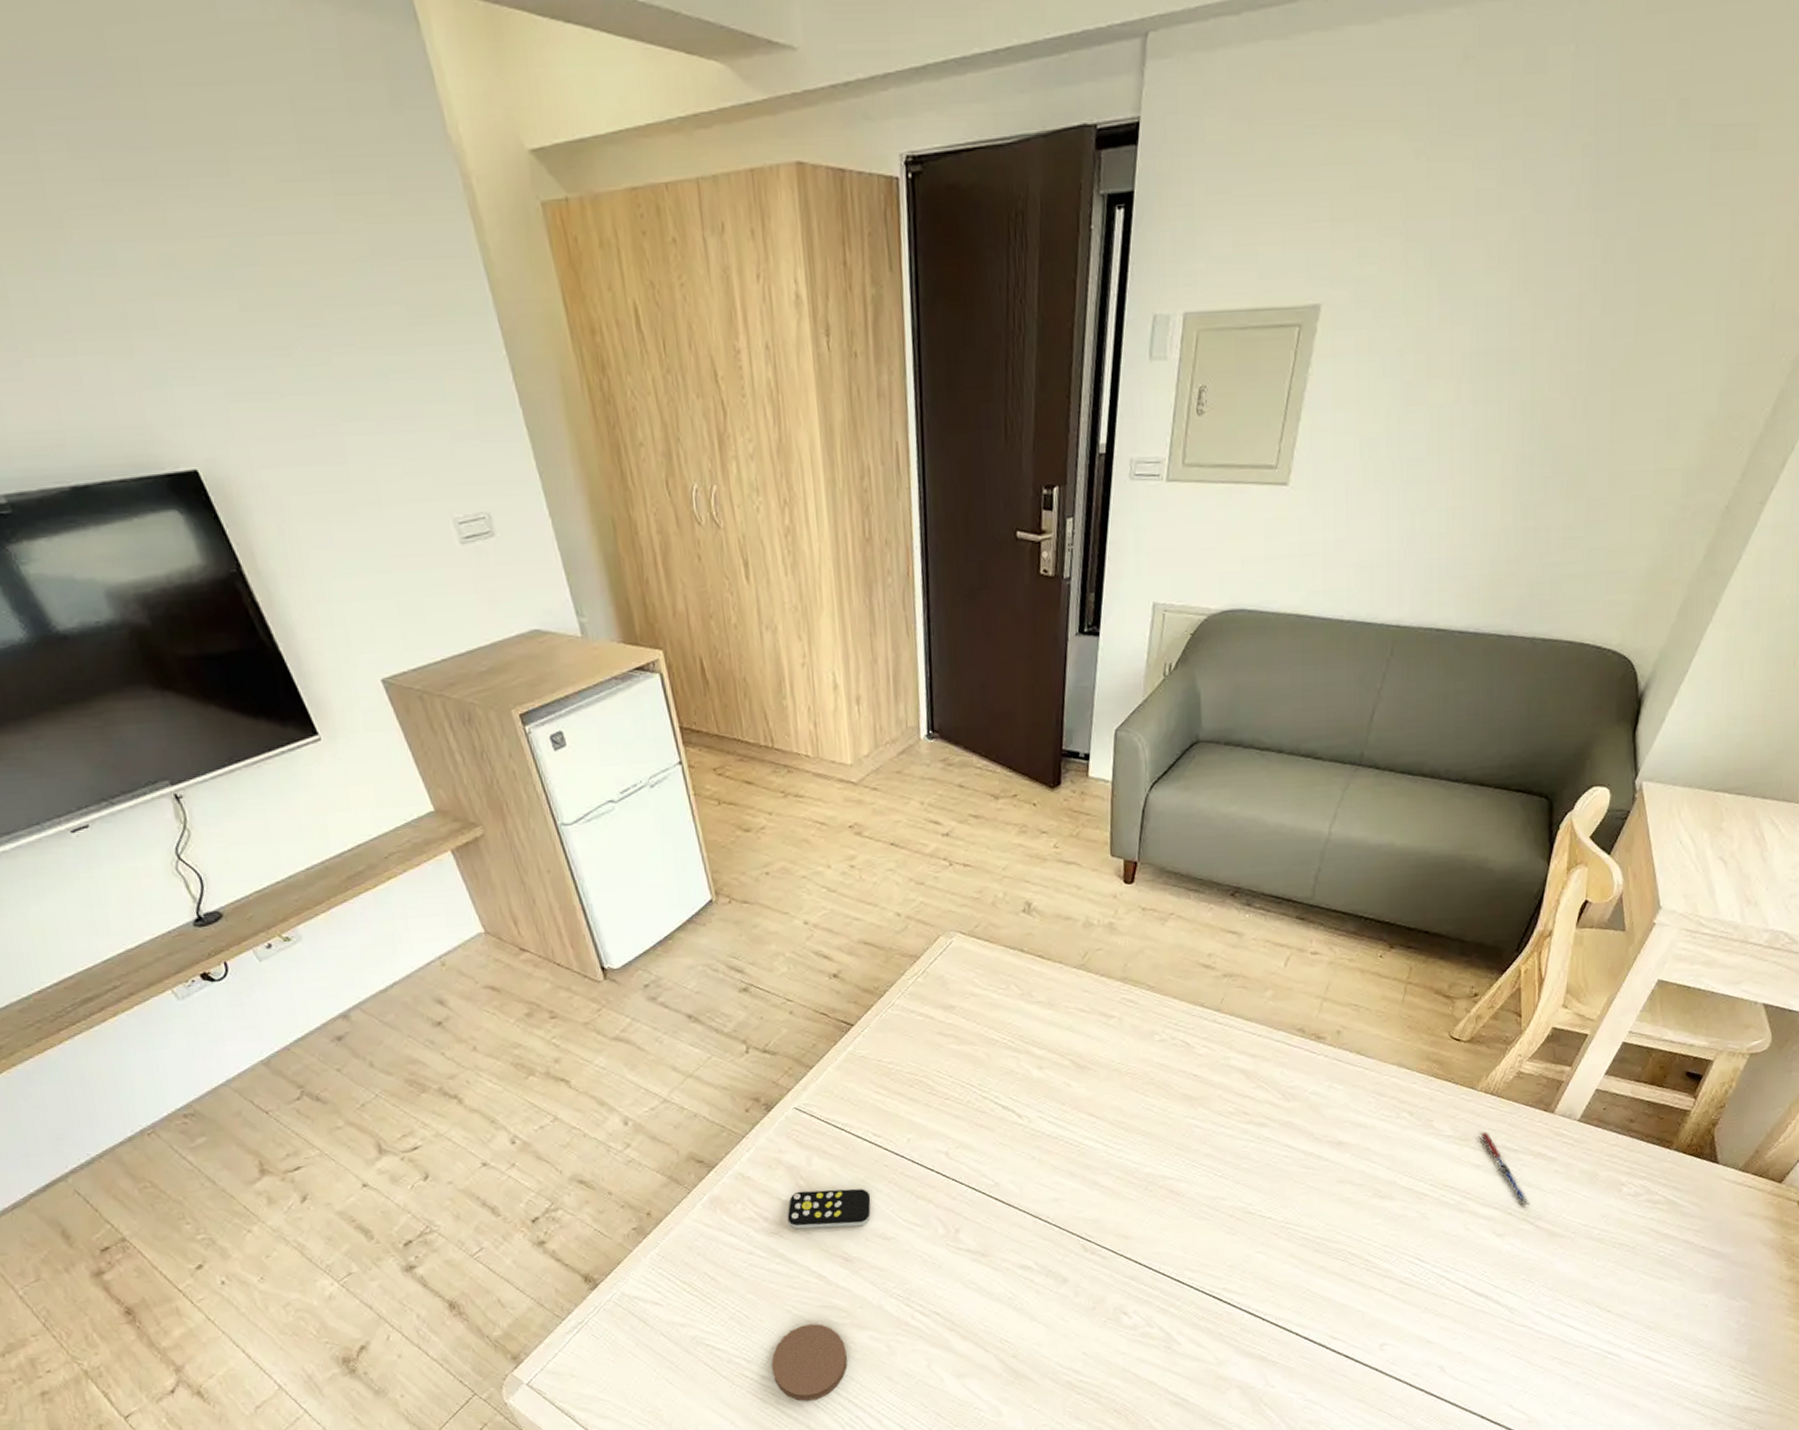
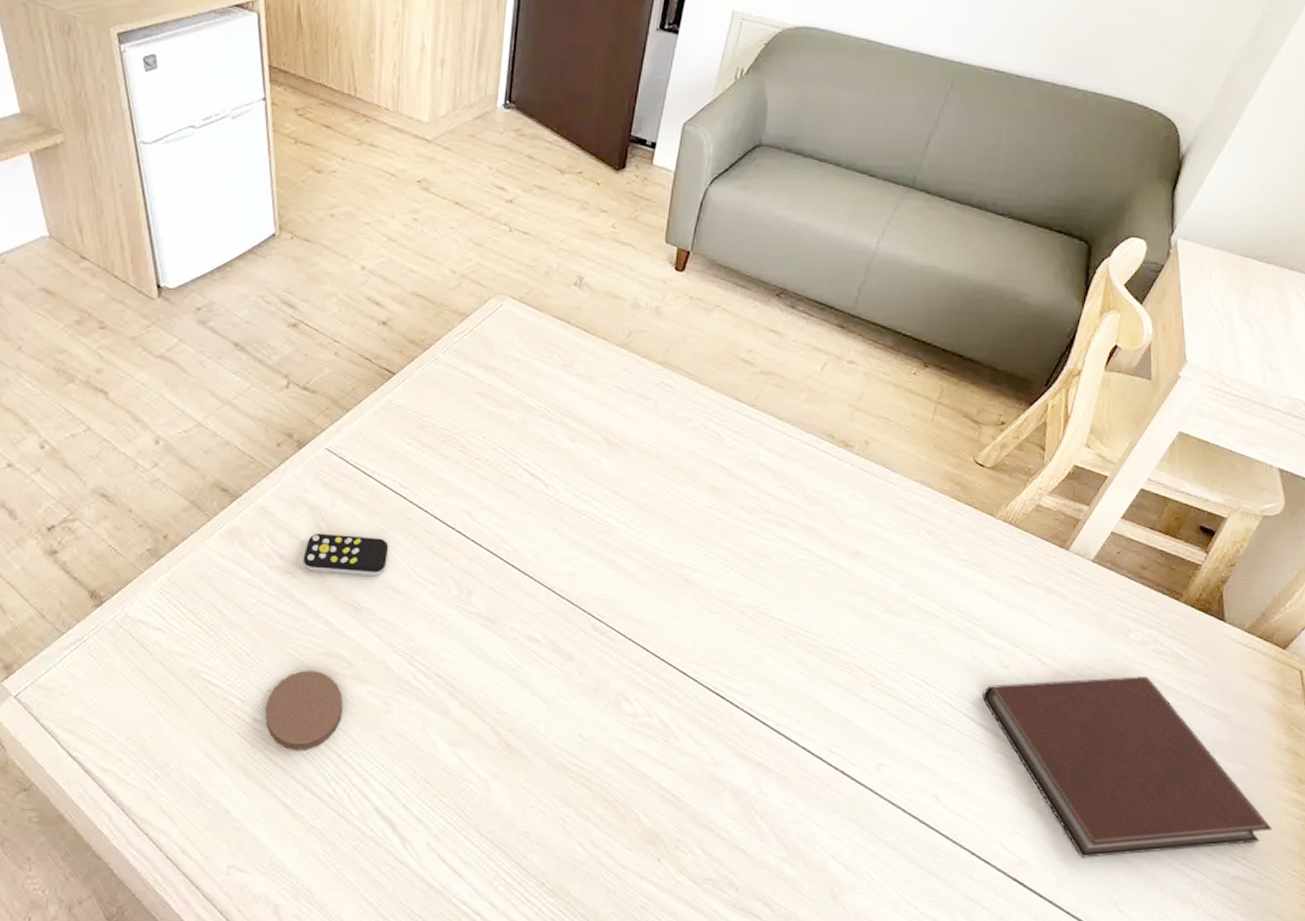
notebook: none [1479,1227,1780,1408] -> present [982,676,1273,858]
pen: present [1481,1131,1530,1206] -> none [996,560,1039,641]

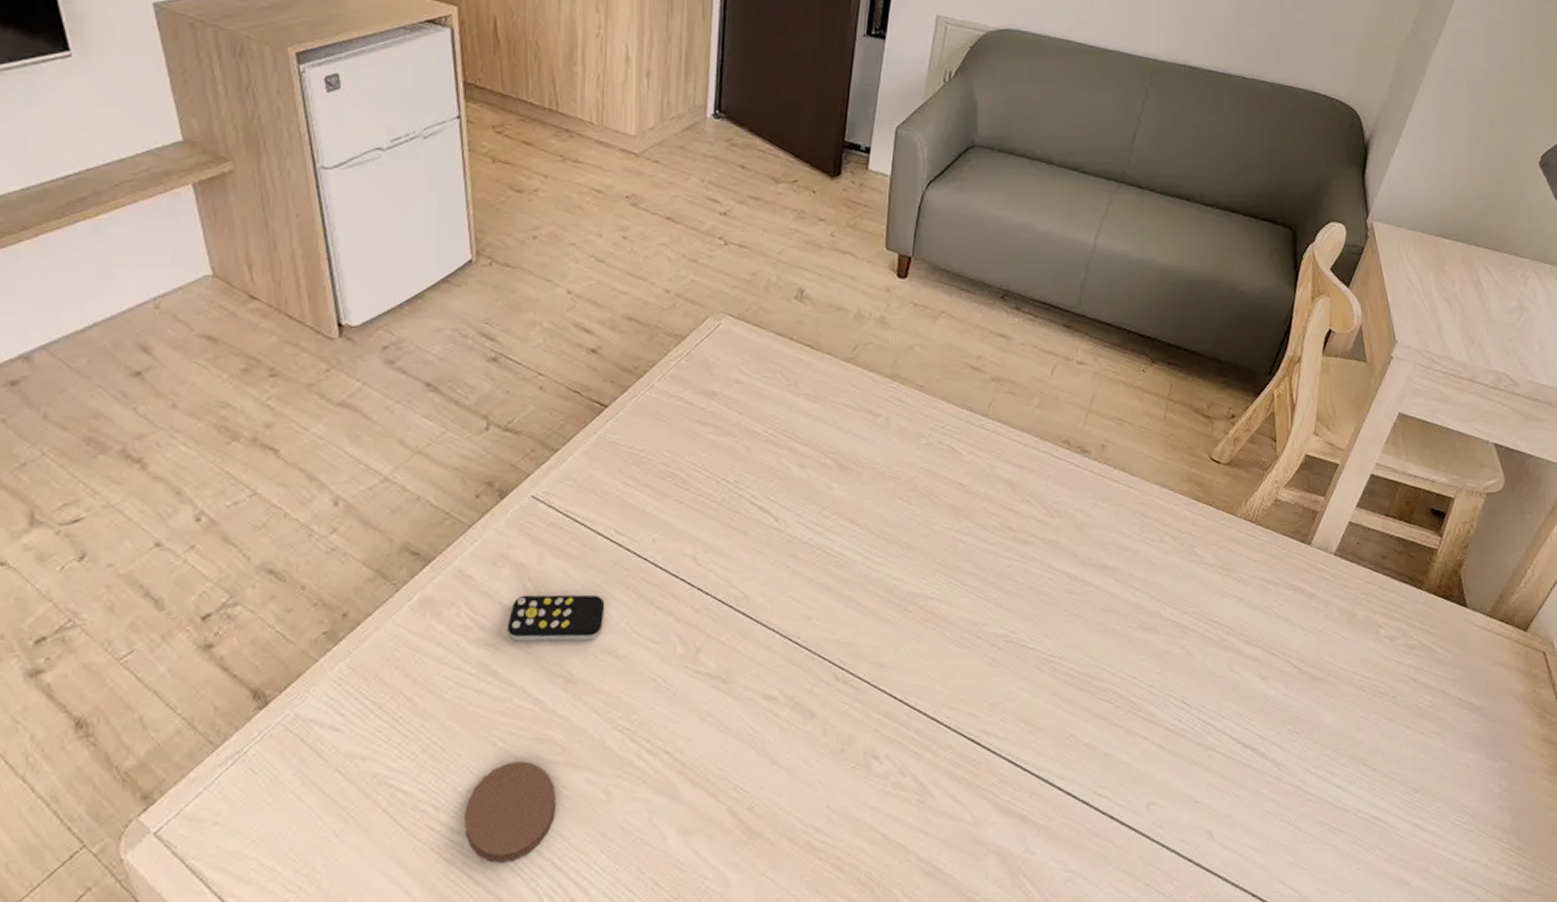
notebook: present [982,676,1273,858] -> none [1245,674,1543,886]

